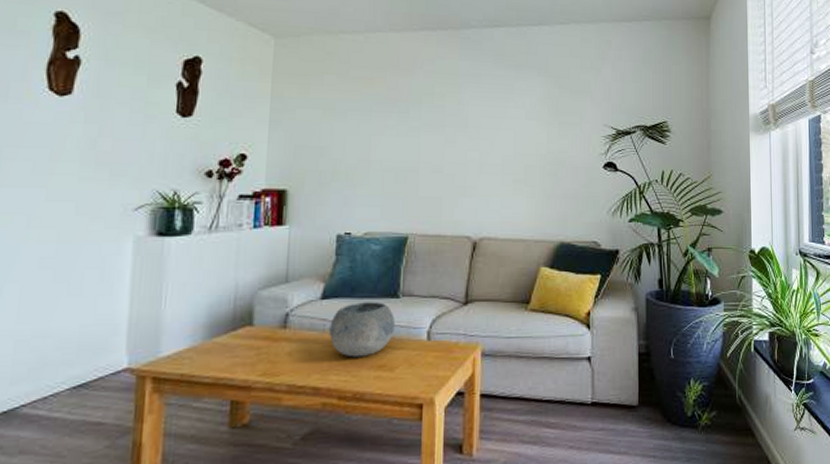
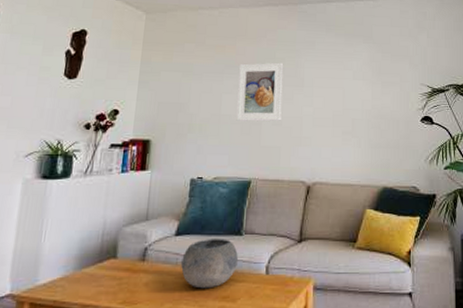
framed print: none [389,98,444,169] -> present [236,62,284,122]

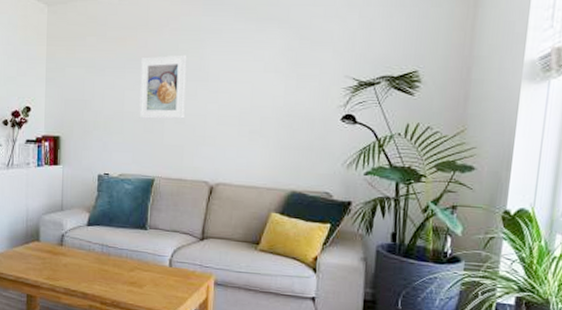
bowl: present [181,239,239,289] -> none [93,230,144,274]

